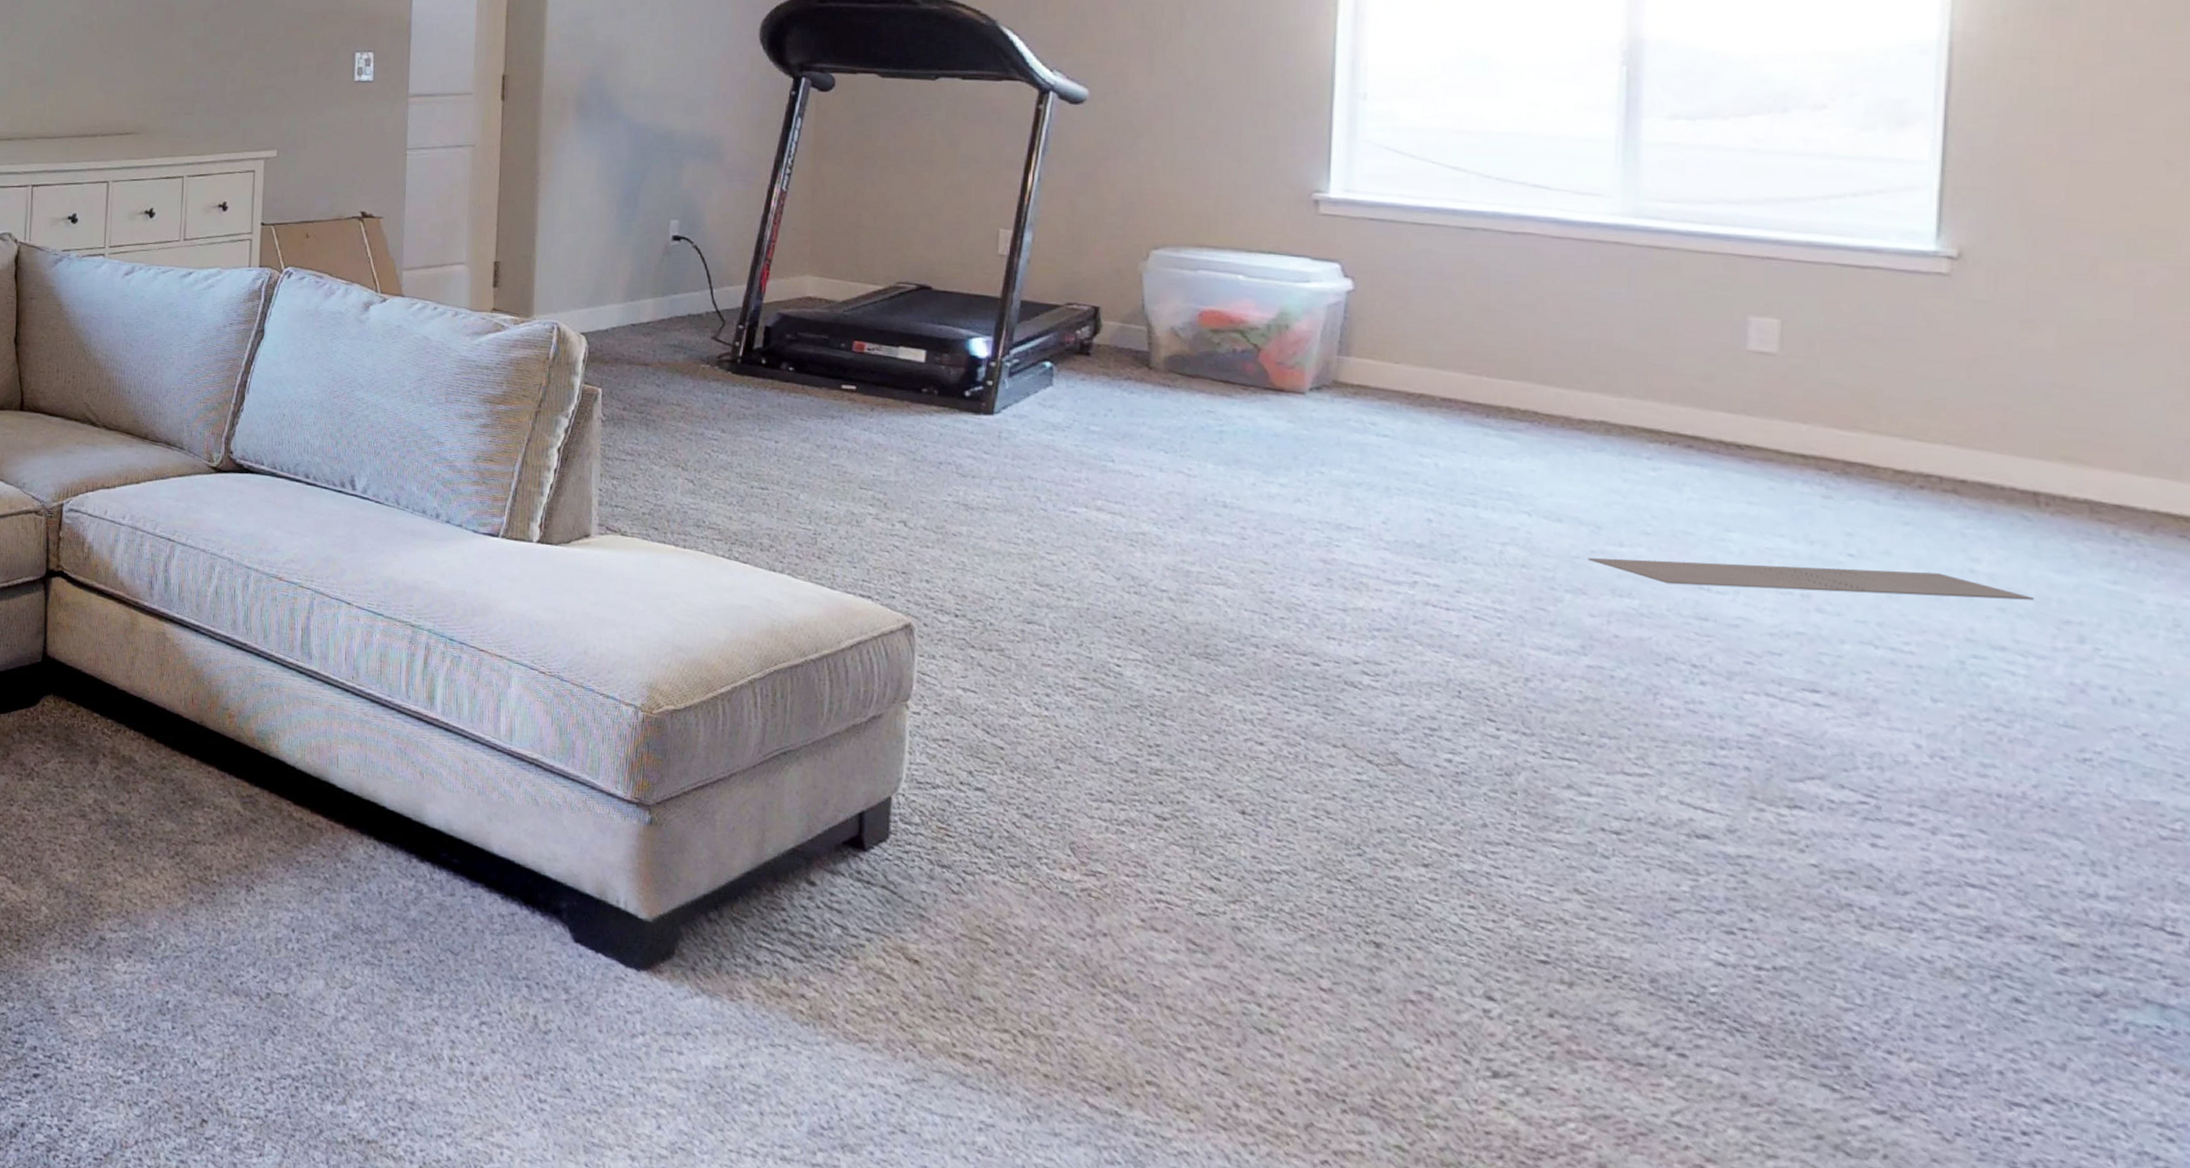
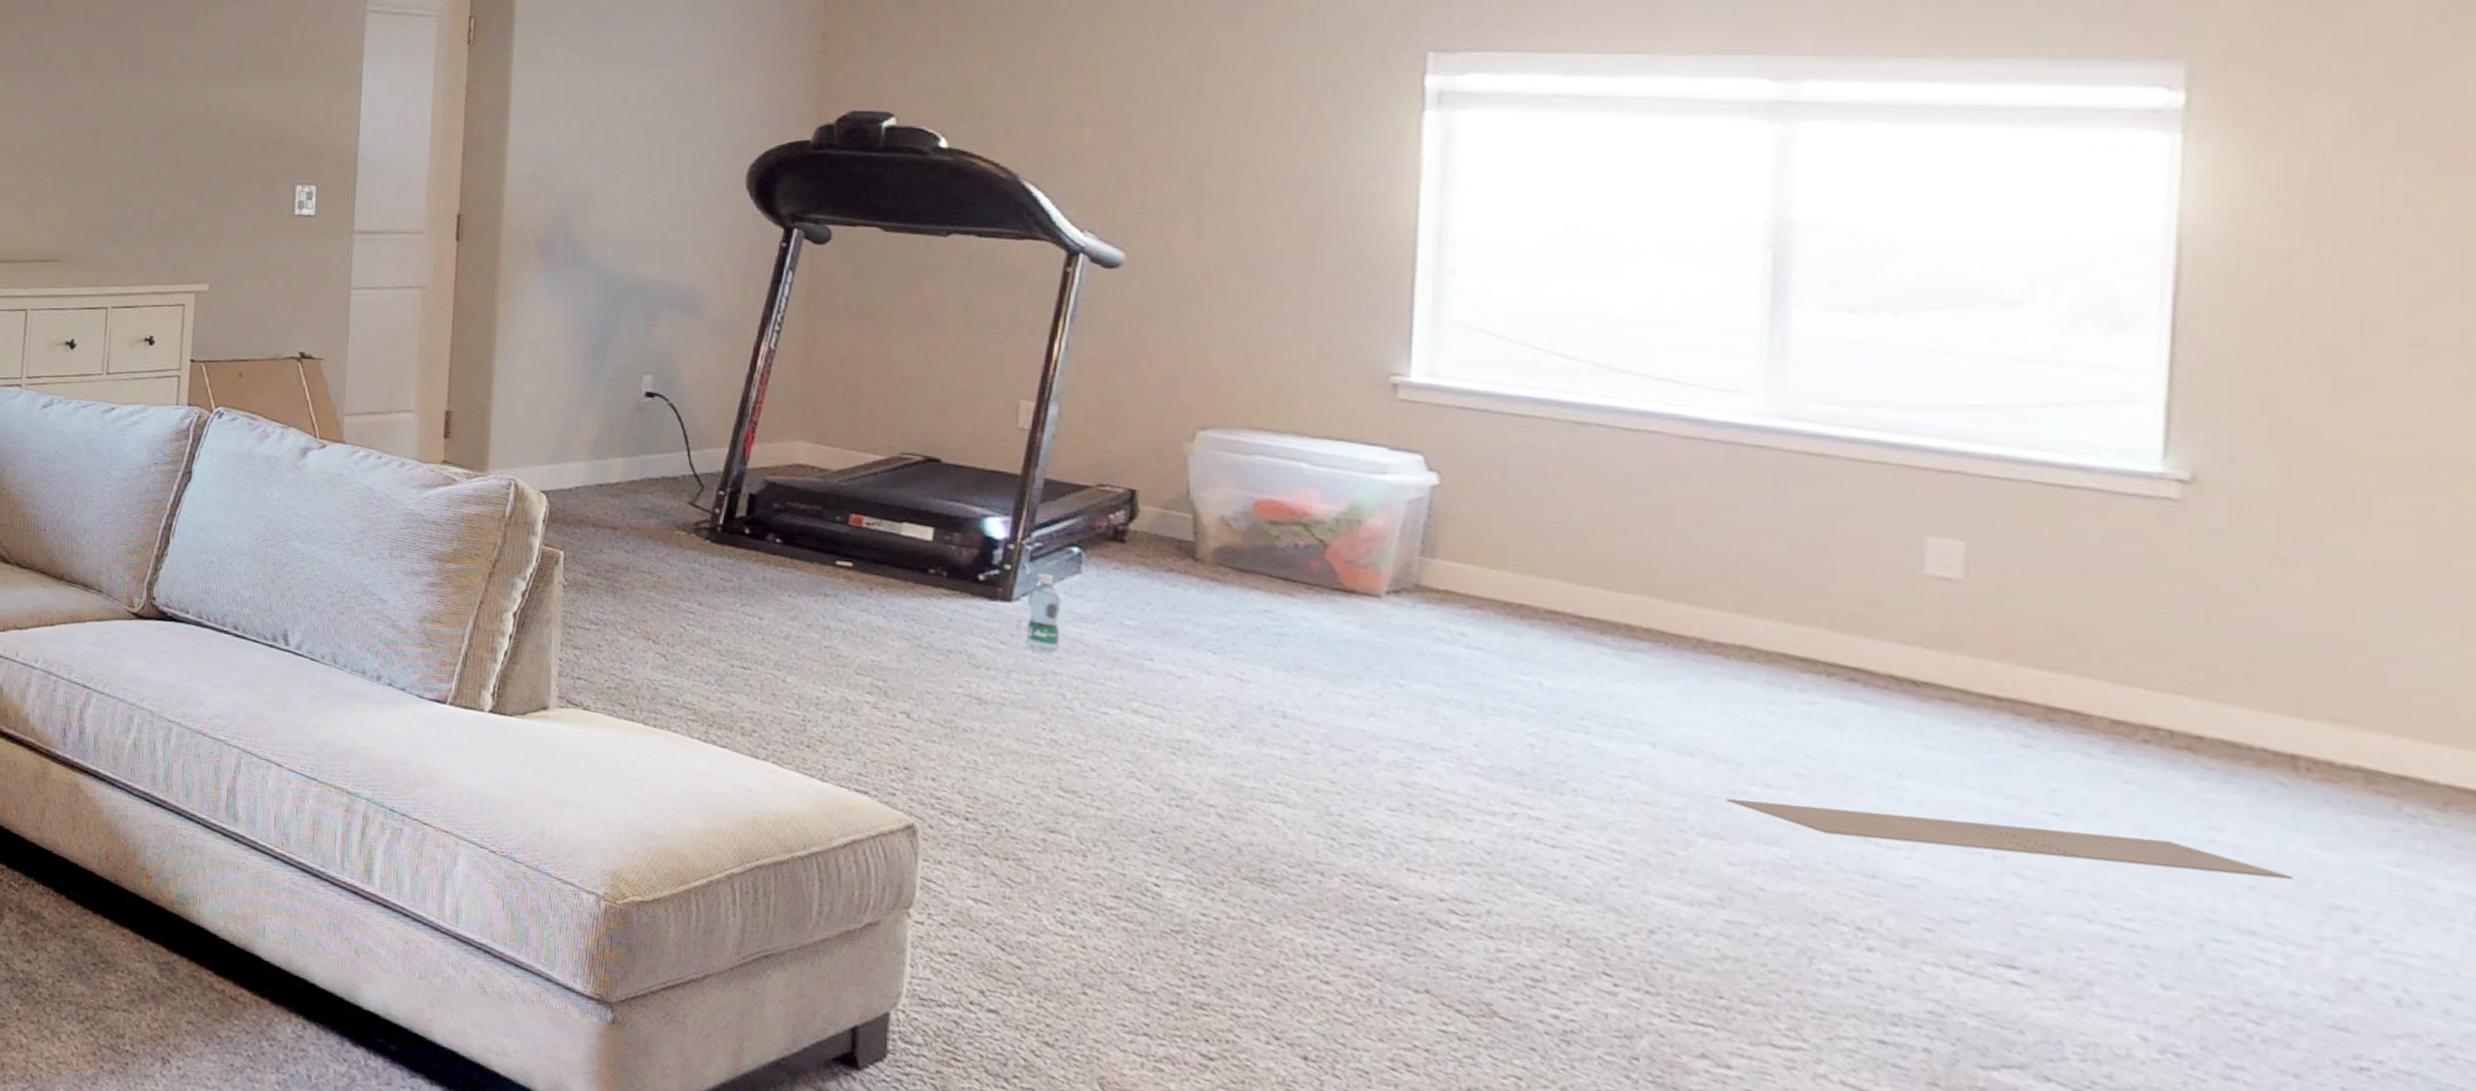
bottle: none [1006,386,1036,462] -> present [1026,572,1061,656]

